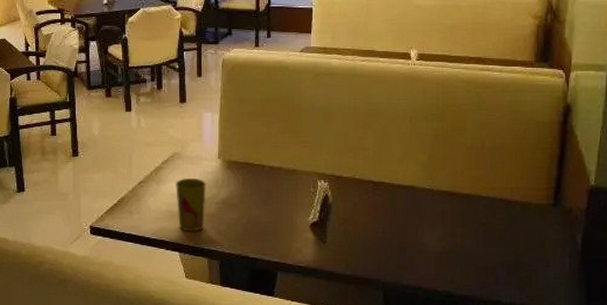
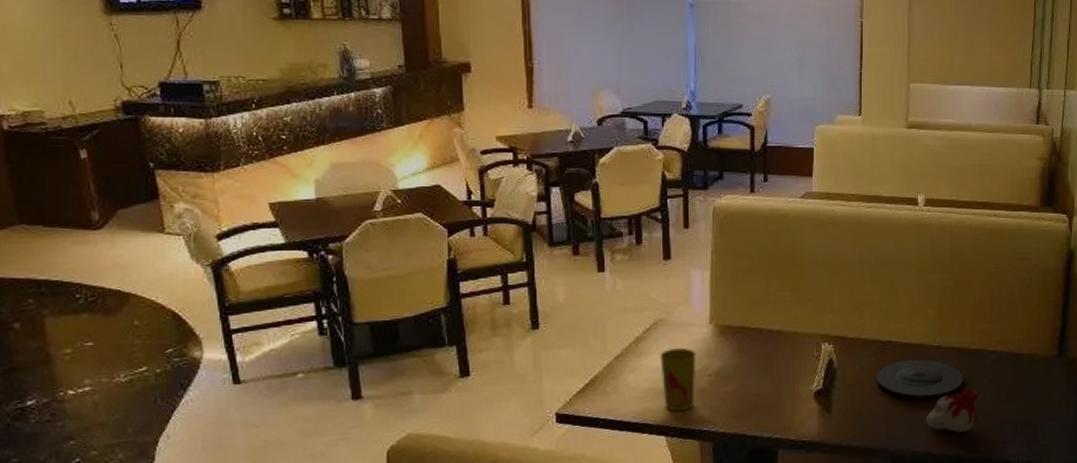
plate: none [369,200,454,238] -> present [876,359,963,401]
candle: none [416,230,472,271] -> present [925,389,980,433]

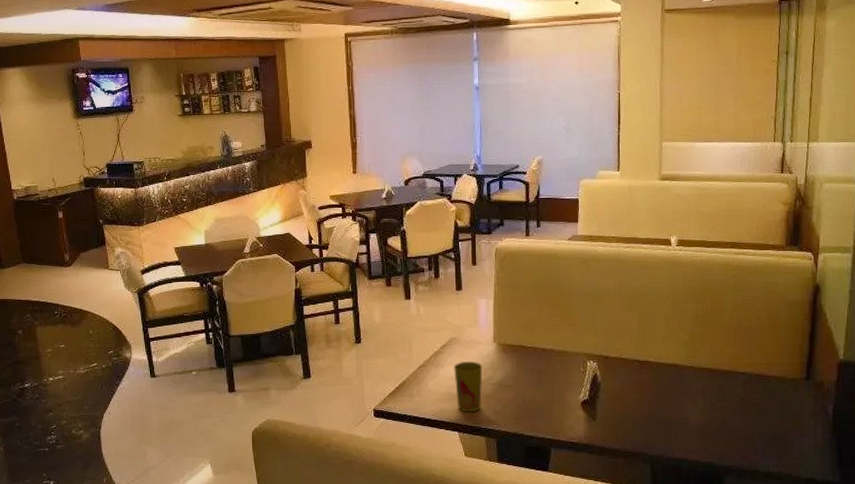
plate: present [876,359,963,401] -> none [635,377,715,413]
candle: present [925,389,980,433] -> none [680,405,731,443]

